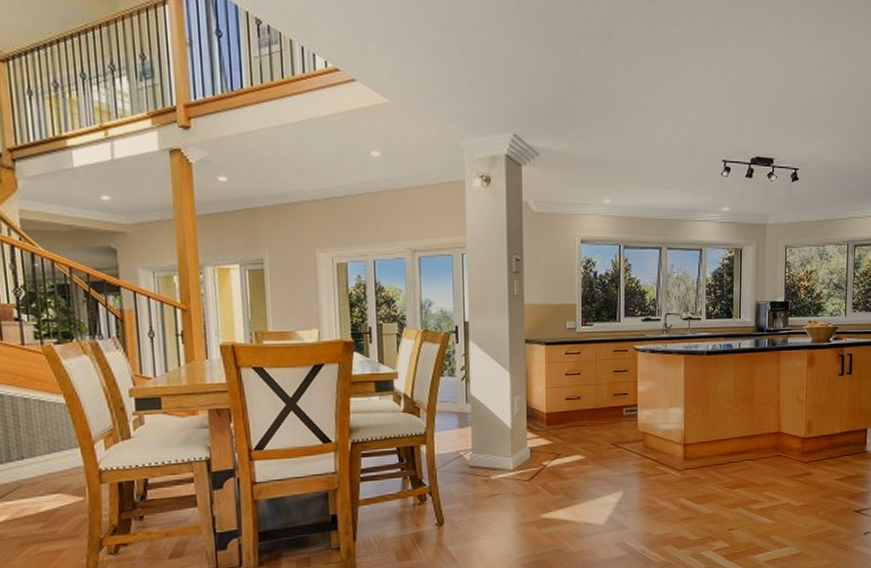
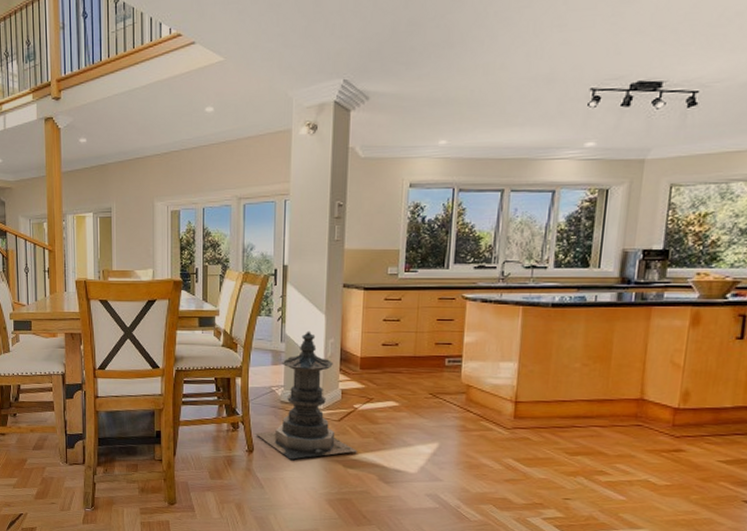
stone pagoda: none [445,389,549,529] -> present [255,331,357,461]

